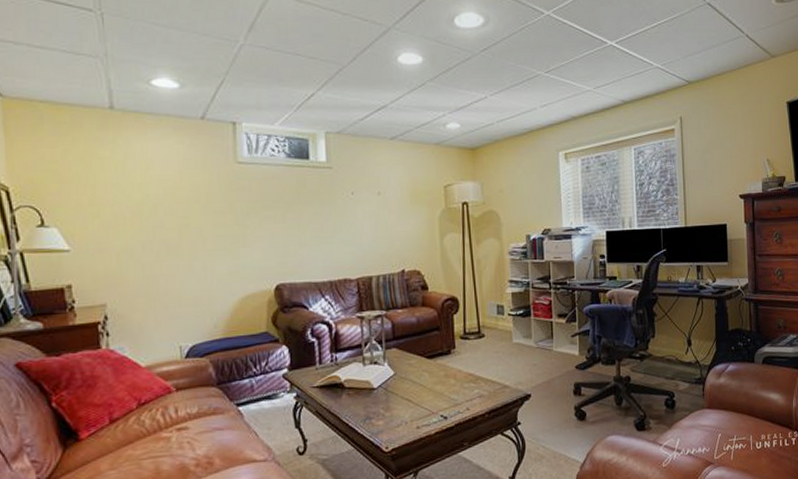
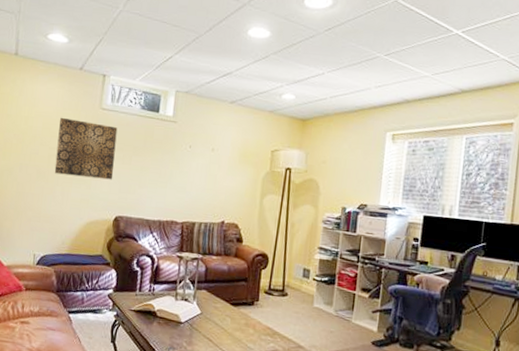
wall art: none [186,178,266,247] -> present [54,117,118,180]

